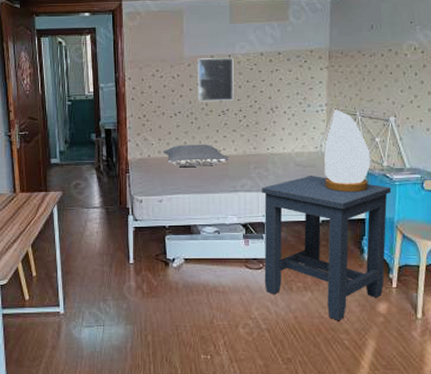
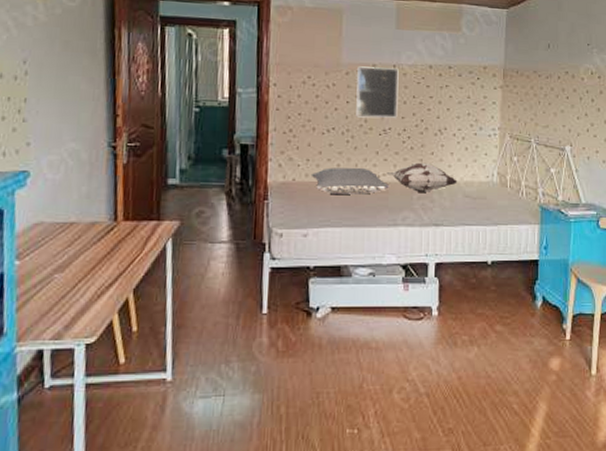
decorative pillow: none [226,137,289,163] -> present [386,162,458,192]
side table: present [262,176,391,320] -> none [425,209,566,380]
table lamp: present [324,109,371,193] -> none [496,134,546,230]

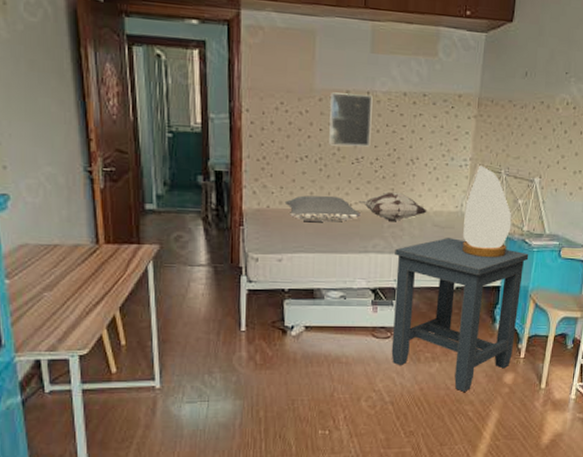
side table: none [425,209,566,380] -> present [391,238,529,392]
table lamp: none [496,134,546,230] -> present [462,165,512,258]

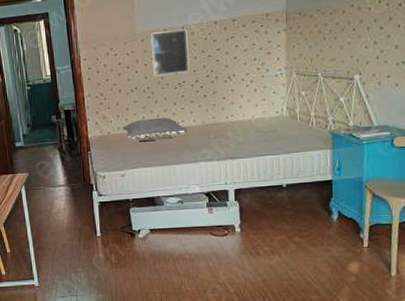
decorative pillow: present [358,191,427,221] -> none [185,107,249,132]
side table: present [391,238,529,392] -> none [223,140,359,282]
table lamp: present [462,165,512,258] -> none [285,72,336,155]

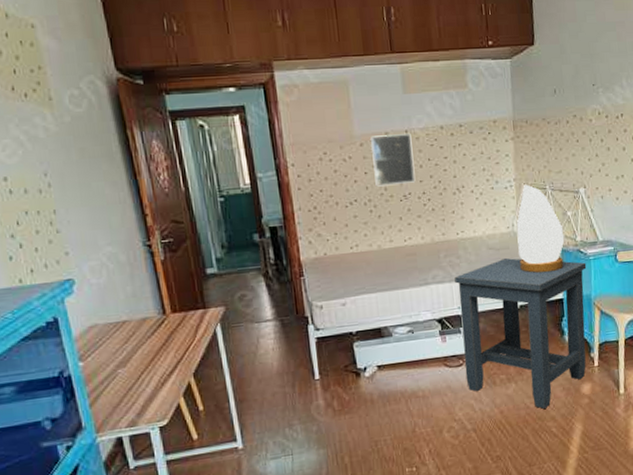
pillow: present [122,117,188,141] -> none [340,234,416,263]
side table: none [223,140,359,282] -> present [454,258,587,409]
table lamp: none [285,72,336,155] -> present [516,184,565,273]

